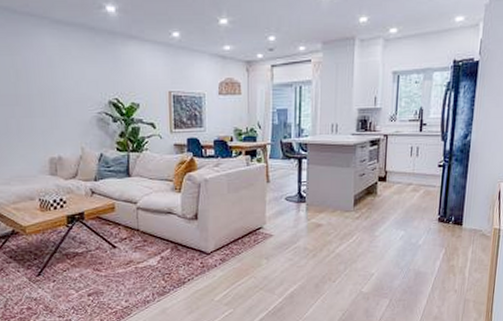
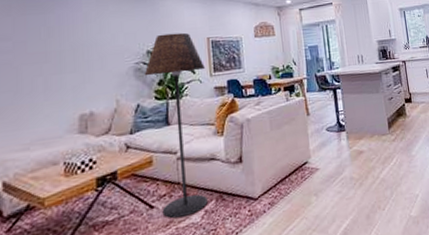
floor lamp: none [106,84,165,259] -> present [144,32,208,219]

